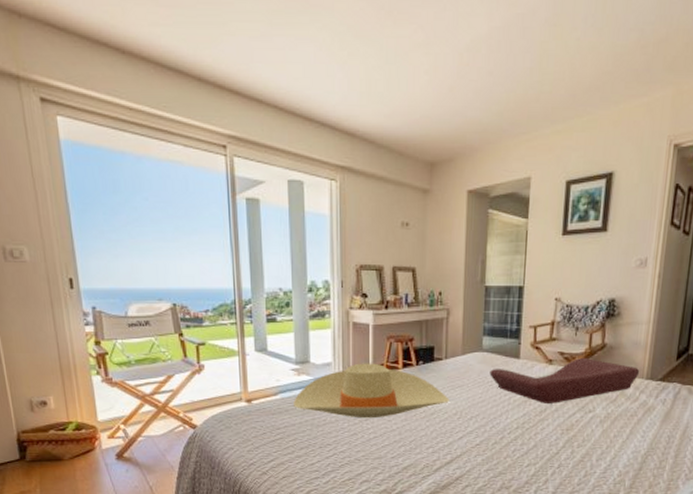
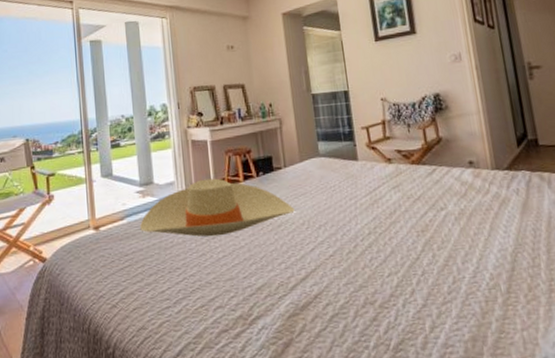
cushion: present [489,358,640,403] -> none [330,153,484,205]

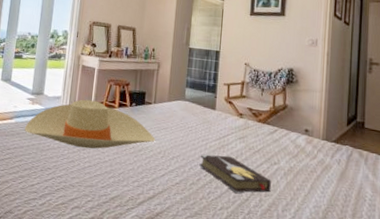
hardback book: none [351,210,444,253] -> present [199,154,271,193]

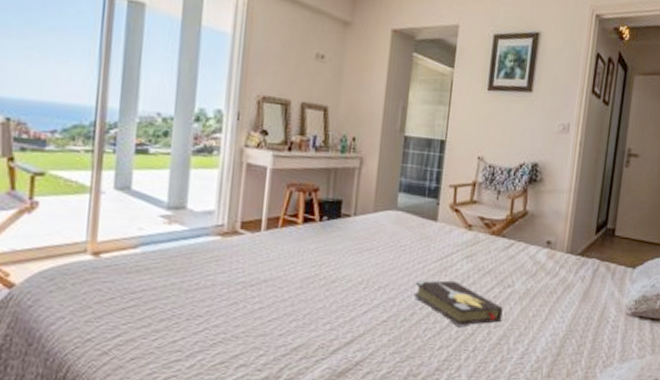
straw hat: present [25,99,155,149] -> none [158,213,355,284]

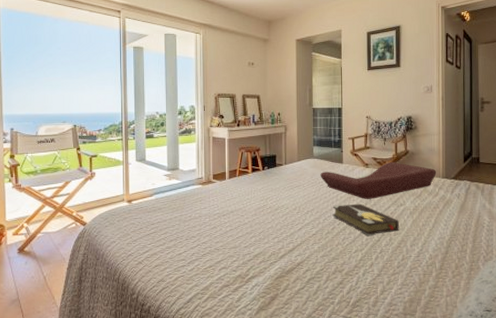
cushion: none [403,225,560,275] -> present [320,162,437,199]

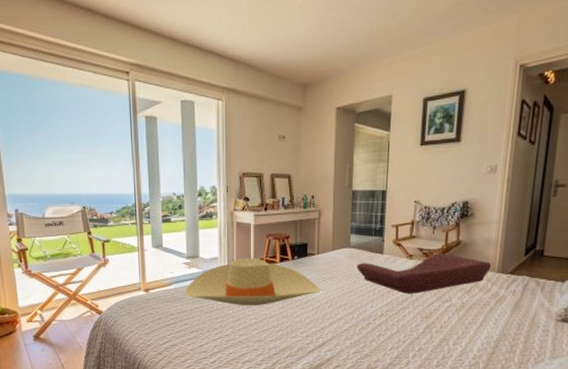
straw hat: none [165,169,289,214] -> present [185,258,321,306]
hardback book: present [332,203,399,235] -> none [368,298,443,333]

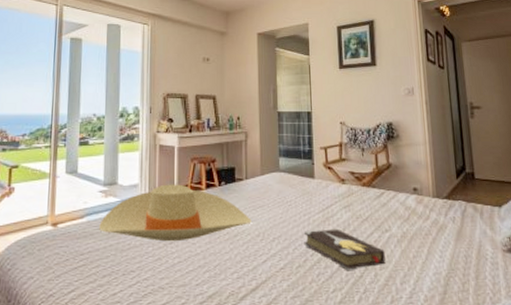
cushion: present [357,254,492,294] -> none [288,178,426,223]
hardback book: none [368,298,443,333] -> present [303,229,386,270]

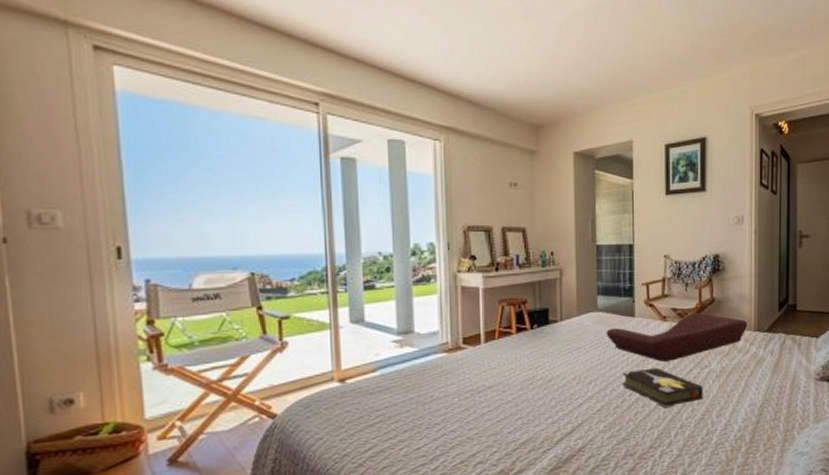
straw hat: present [99,184,251,242] -> none [395,329,567,391]
cushion: none [288,178,426,223] -> present [606,313,748,362]

